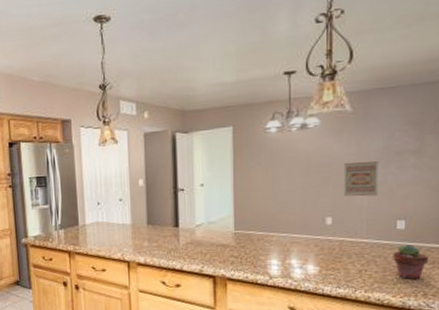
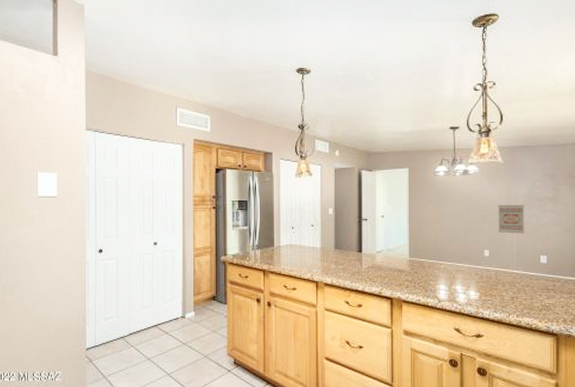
potted succulent: present [393,245,430,279] -> none [538,277,567,306]

